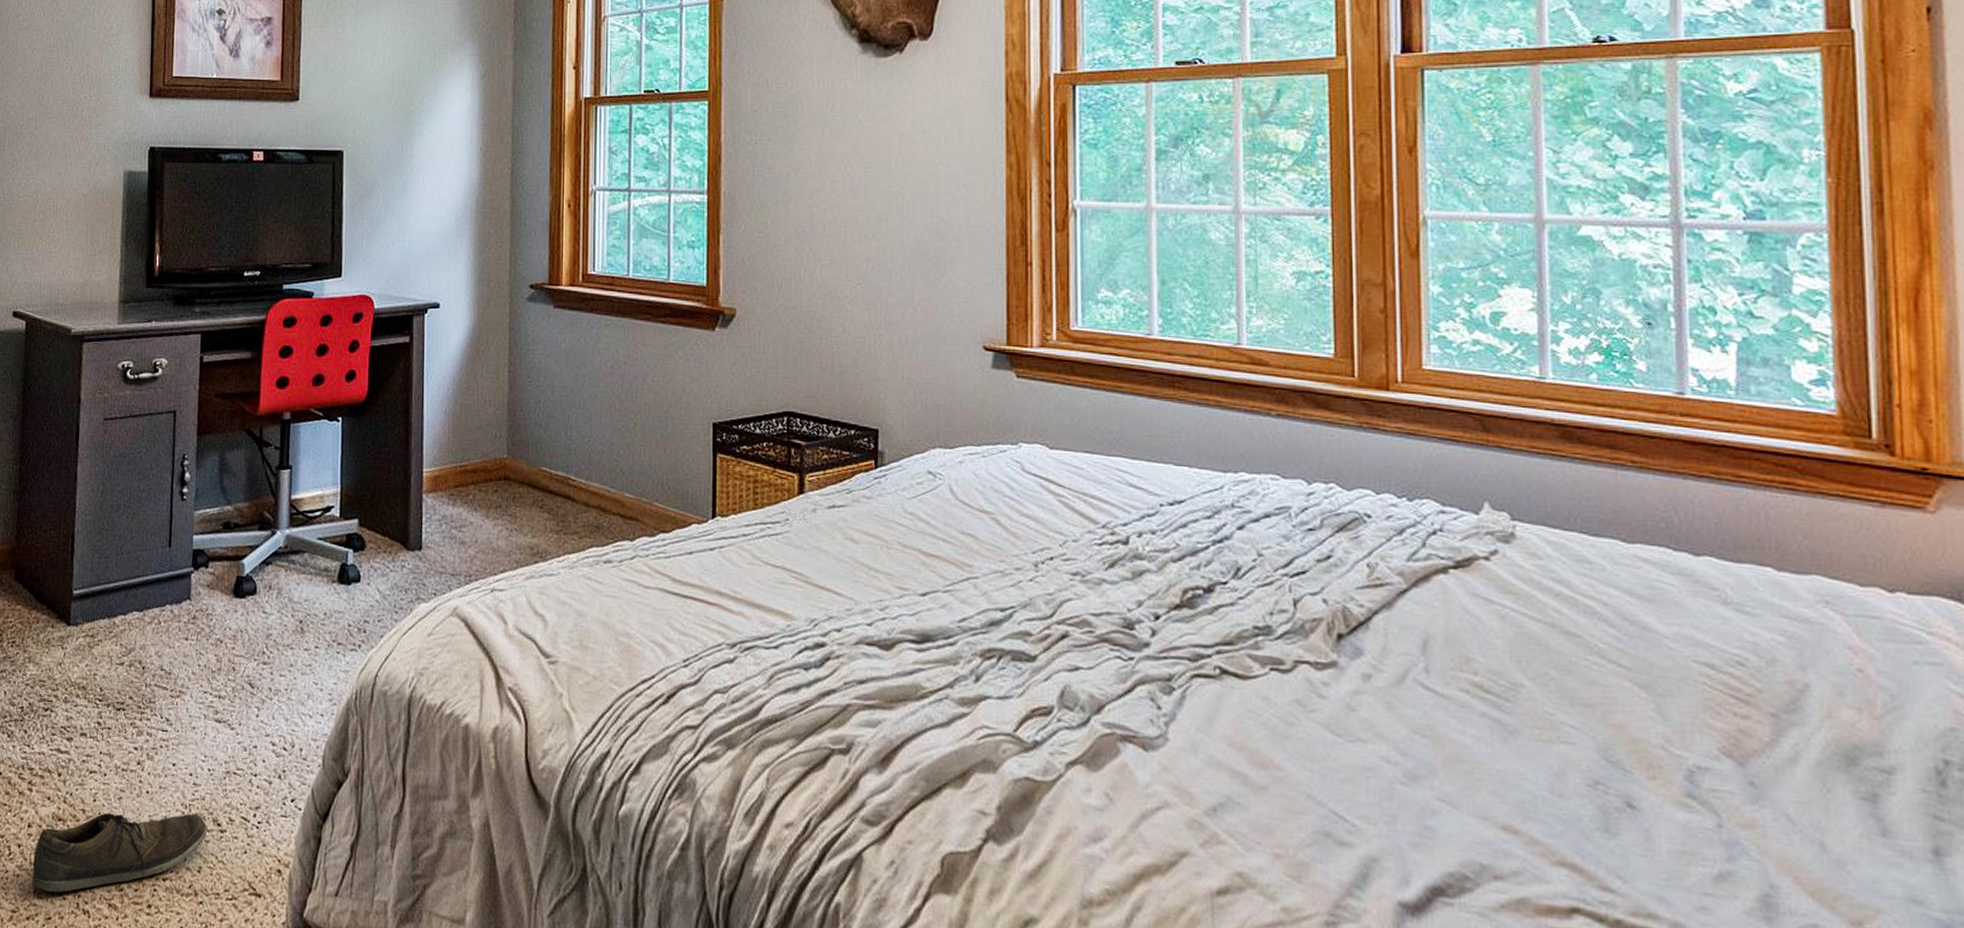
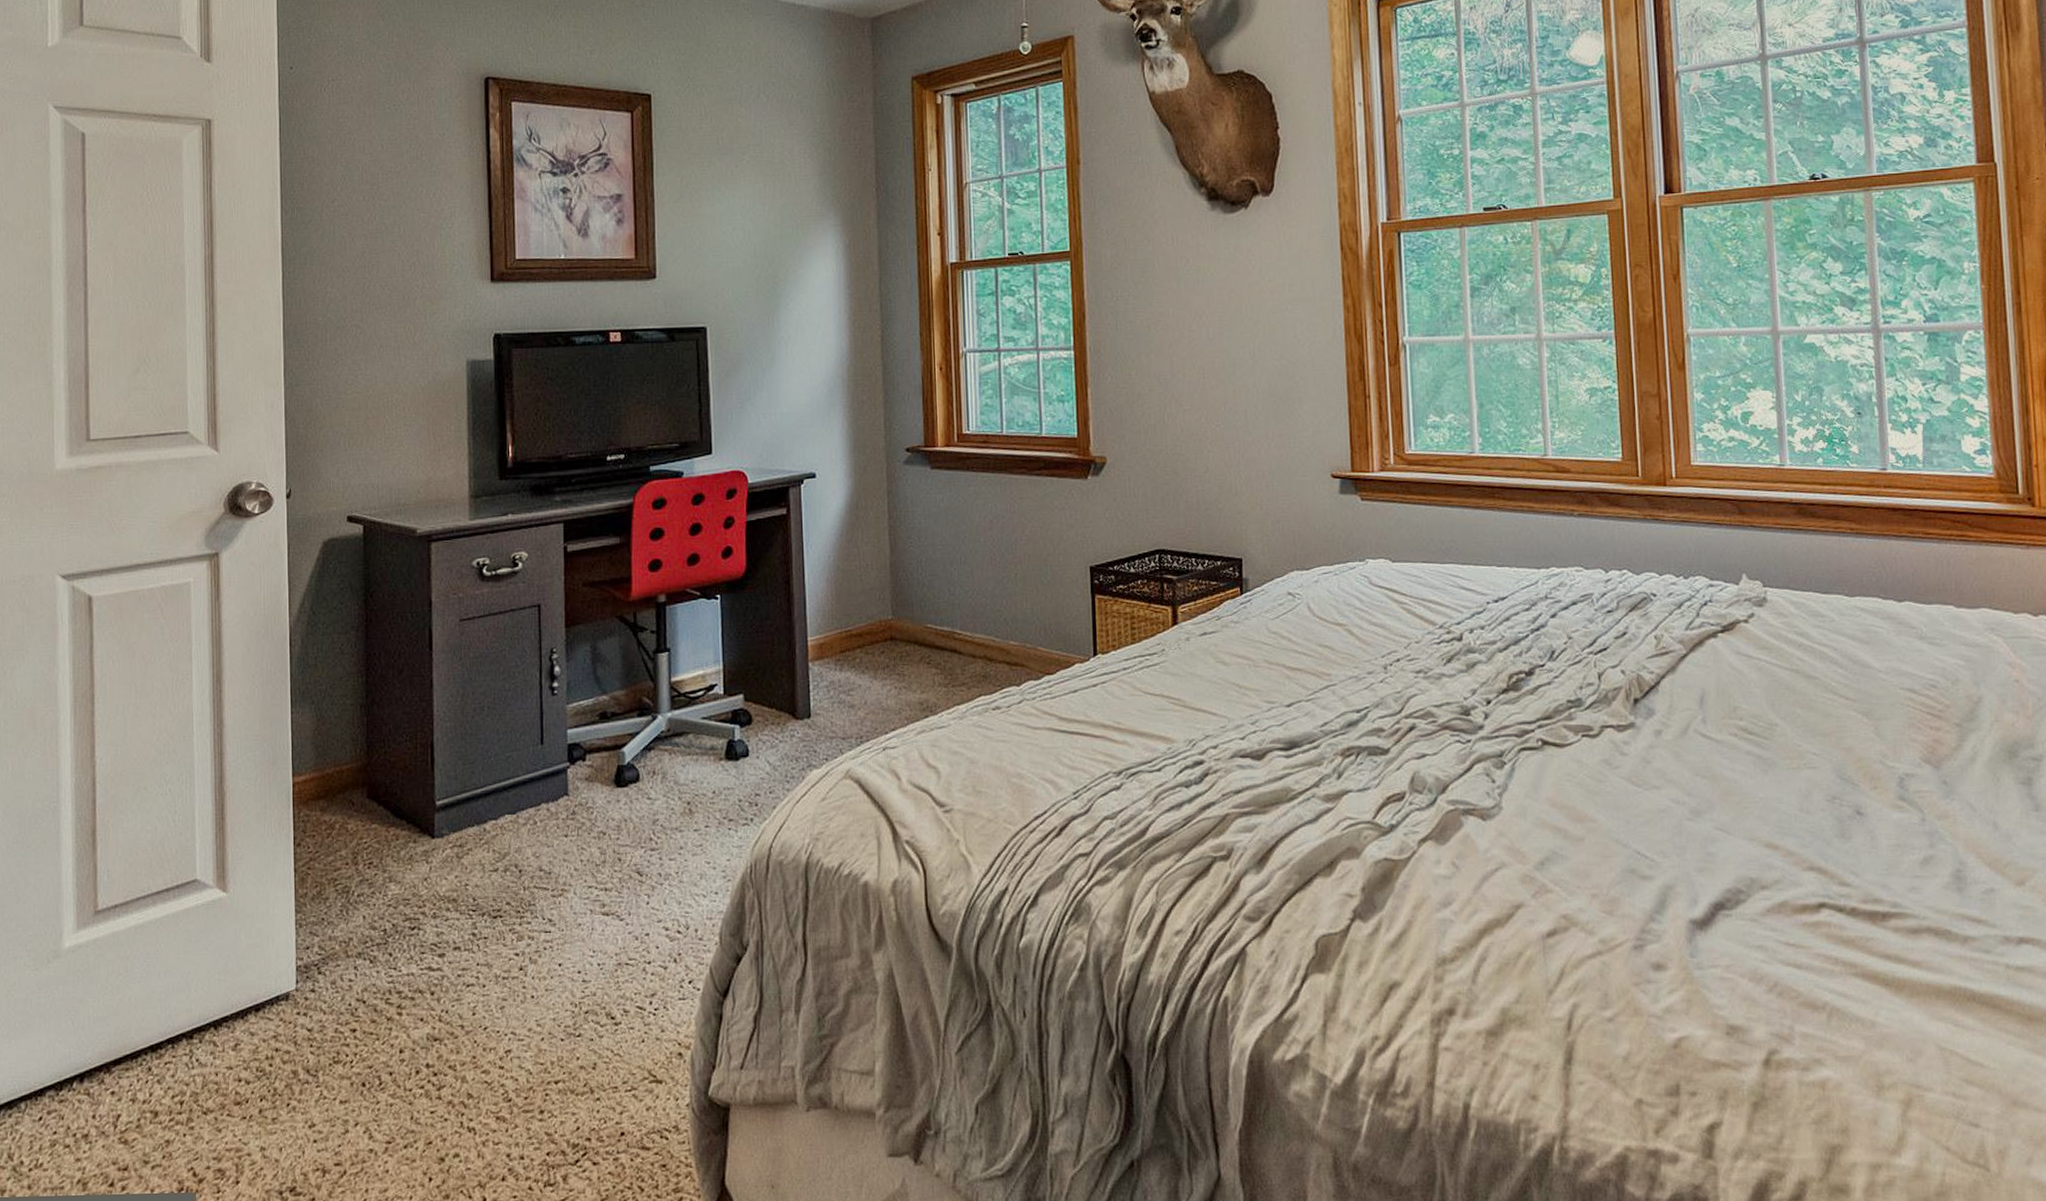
shoe: present [31,812,208,893] -> none [407,1011,601,1116]

